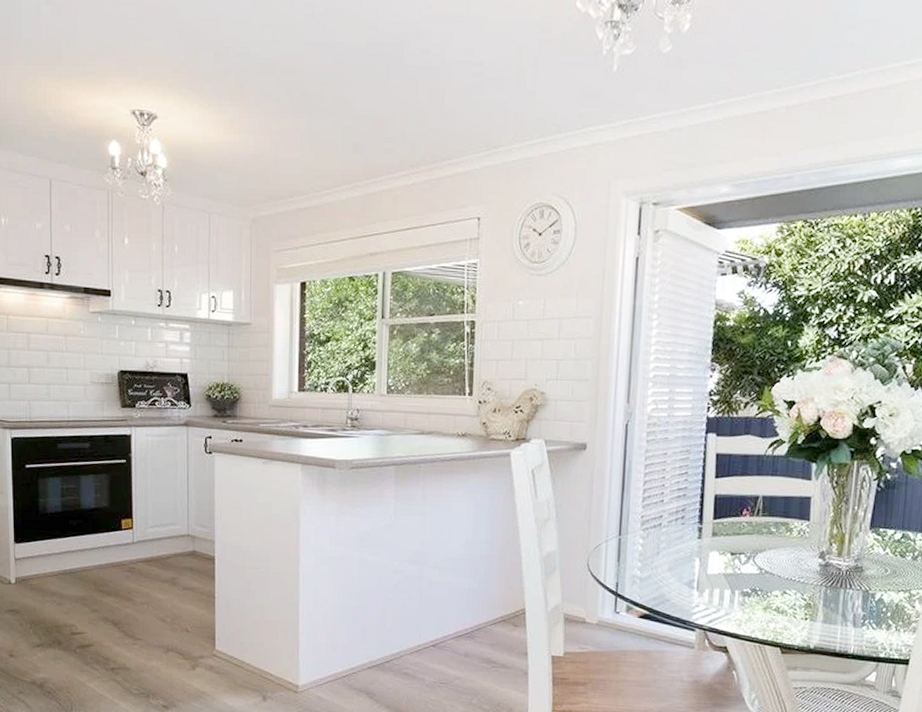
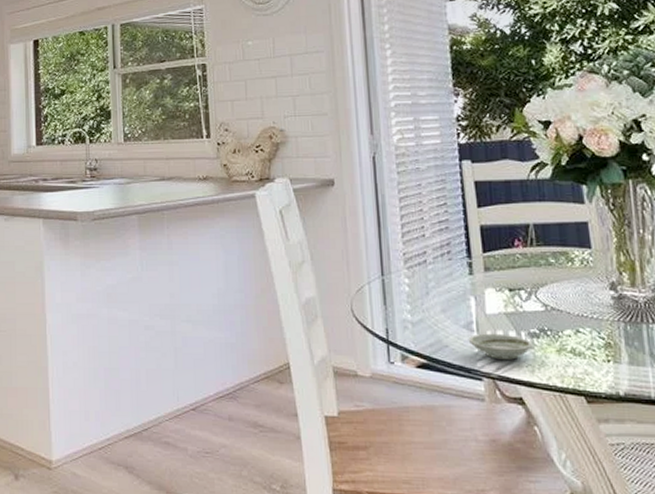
saucer: none [688,590,744,614] -> present [468,333,533,360]

